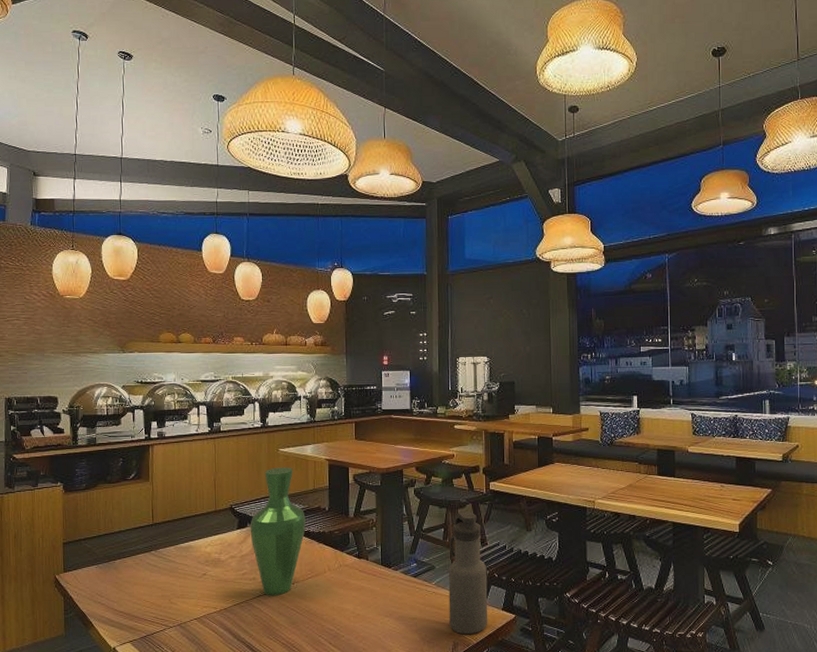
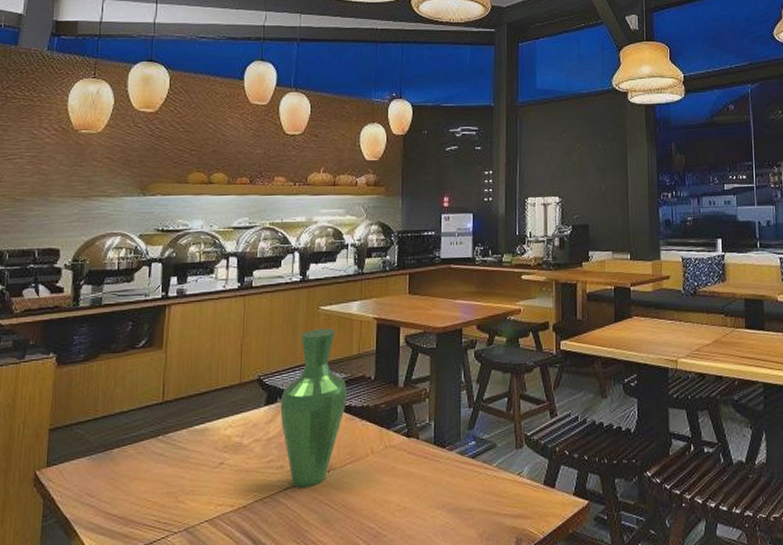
water bottle: present [448,510,488,635] -> none [511,375,557,528]

